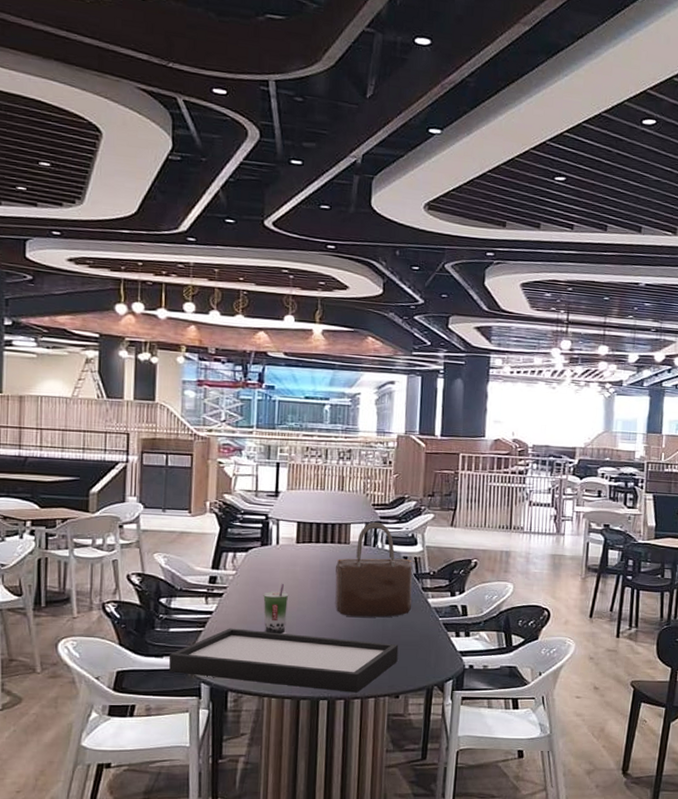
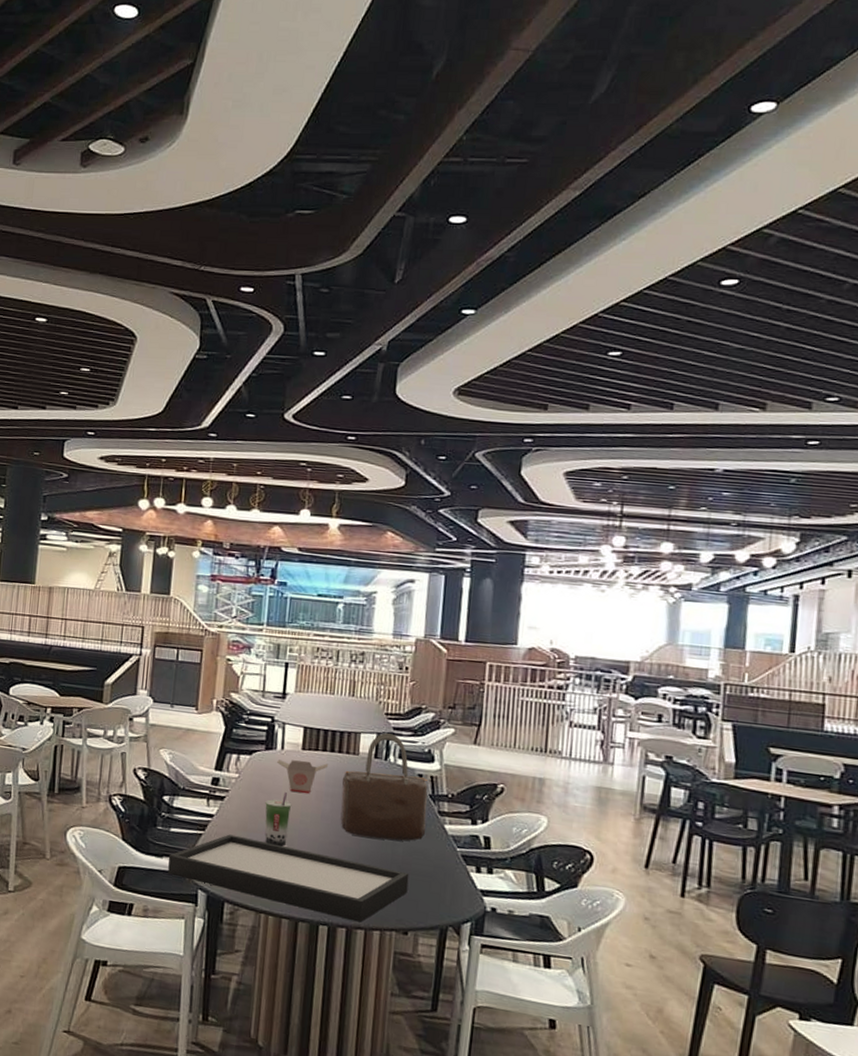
takeout container: none [273,553,322,583] -> present [277,759,329,793]

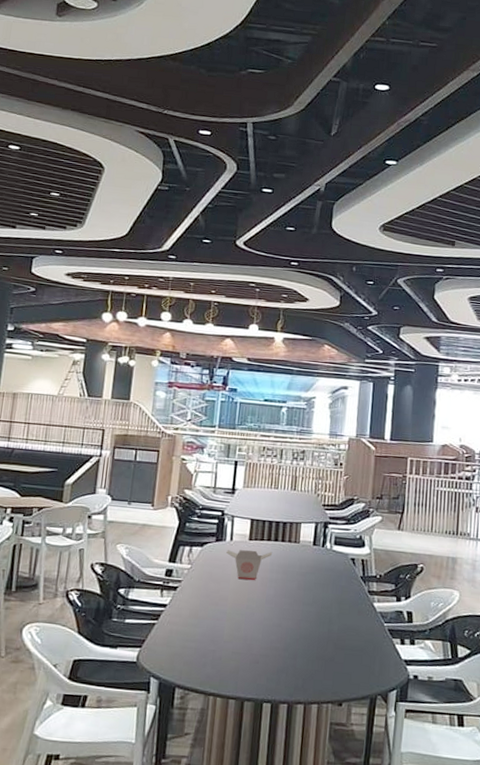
tray: present [168,834,409,923] -> none [122,622,344,698]
beverage cup: present [264,792,292,847] -> none [214,580,240,632]
handbag: present [340,733,428,842] -> none [282,522,360,620]

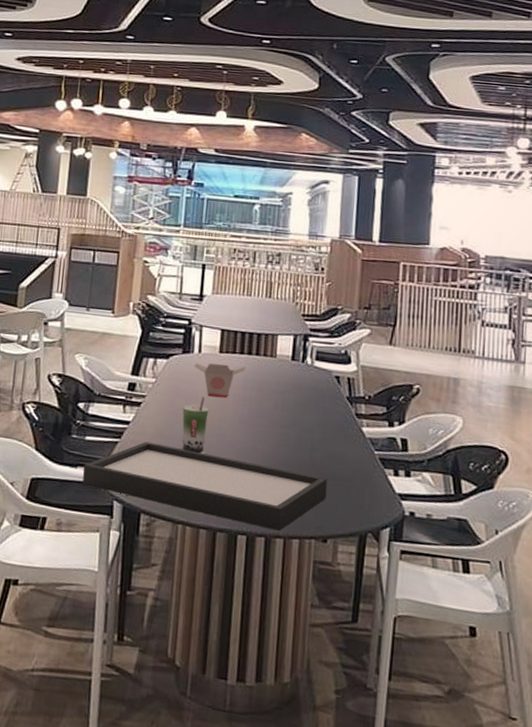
tray: none [122,622,344,698] -> present [82,441,328,531]
beverage cup: none [214,580,240,632] -> present [181,397,210,454]

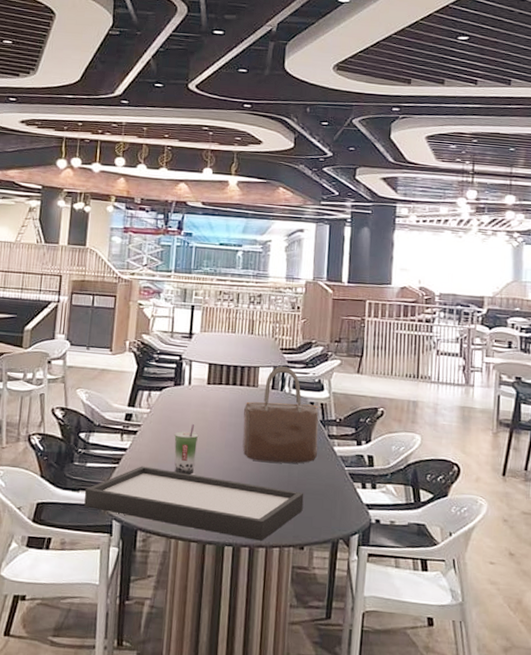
takeout container: present [194,363,246,398] -> none [185,394,231,424]
handbag: none [258,334,345,445] -> present [242,366,319,464]

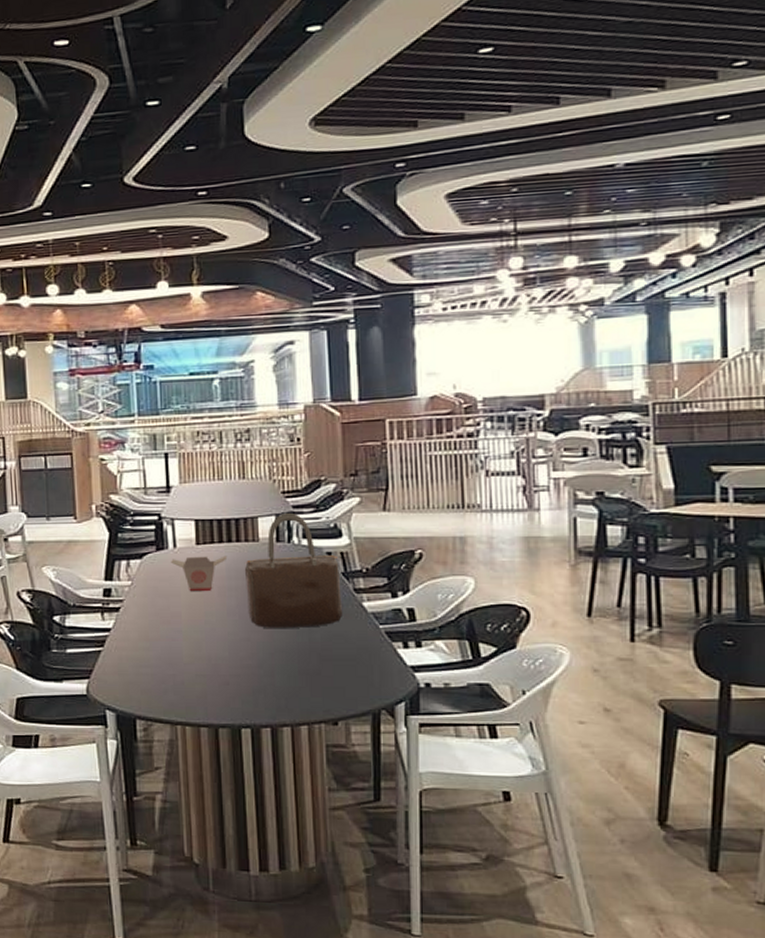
tray: present [84,466,304,541] -> none [68,647,332,719]
beverage cup: present [173,424,199,476] -> none [163,593,194,652]
takeout container: none [185,394,231,424] -> present [171,555,228,592]

